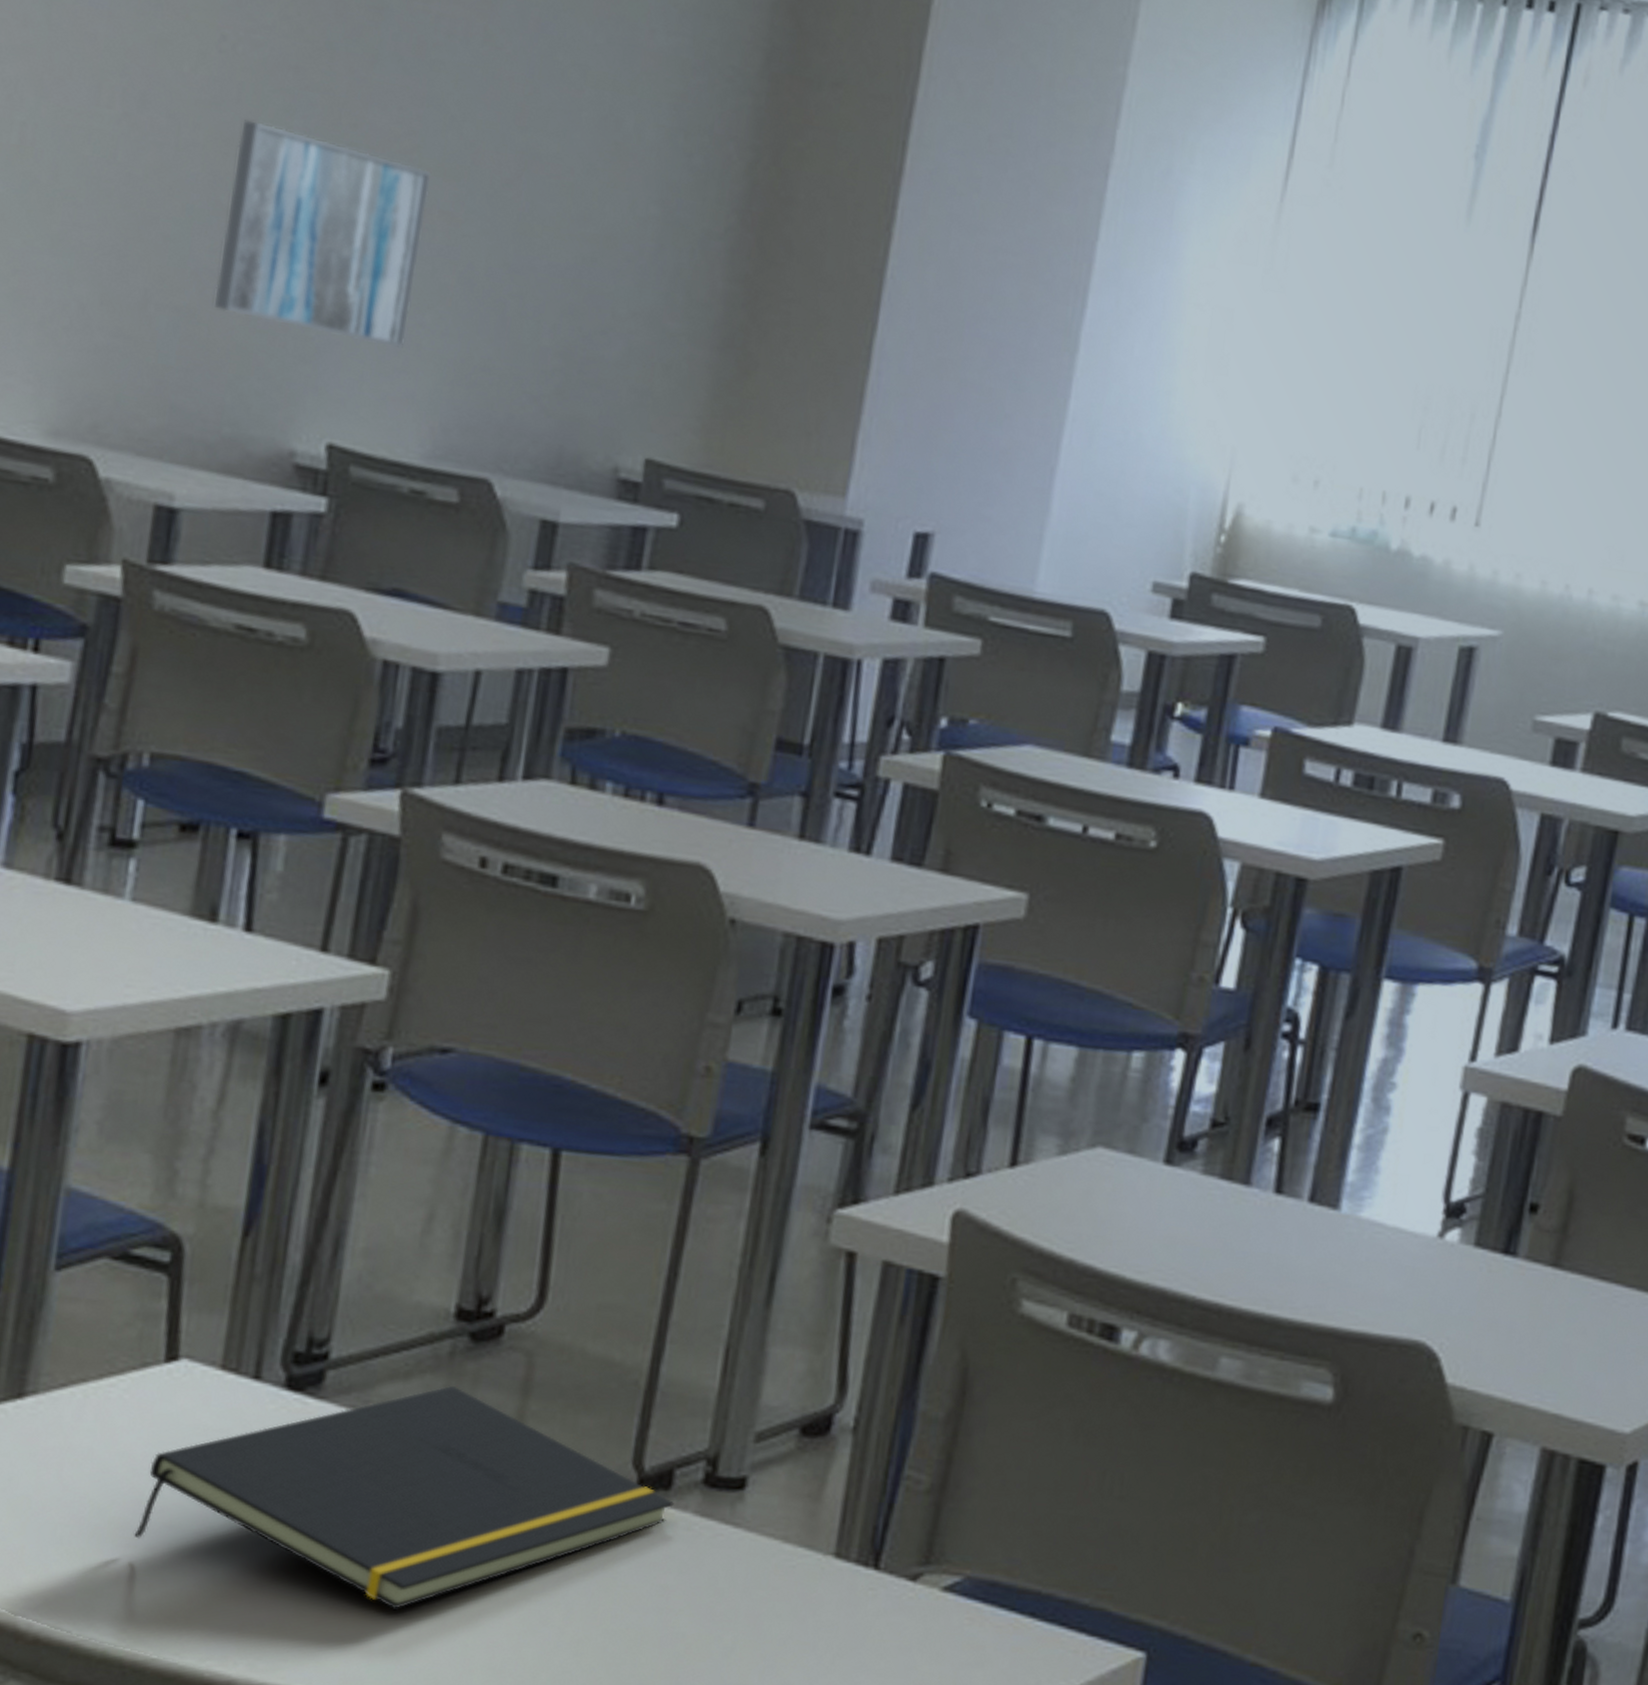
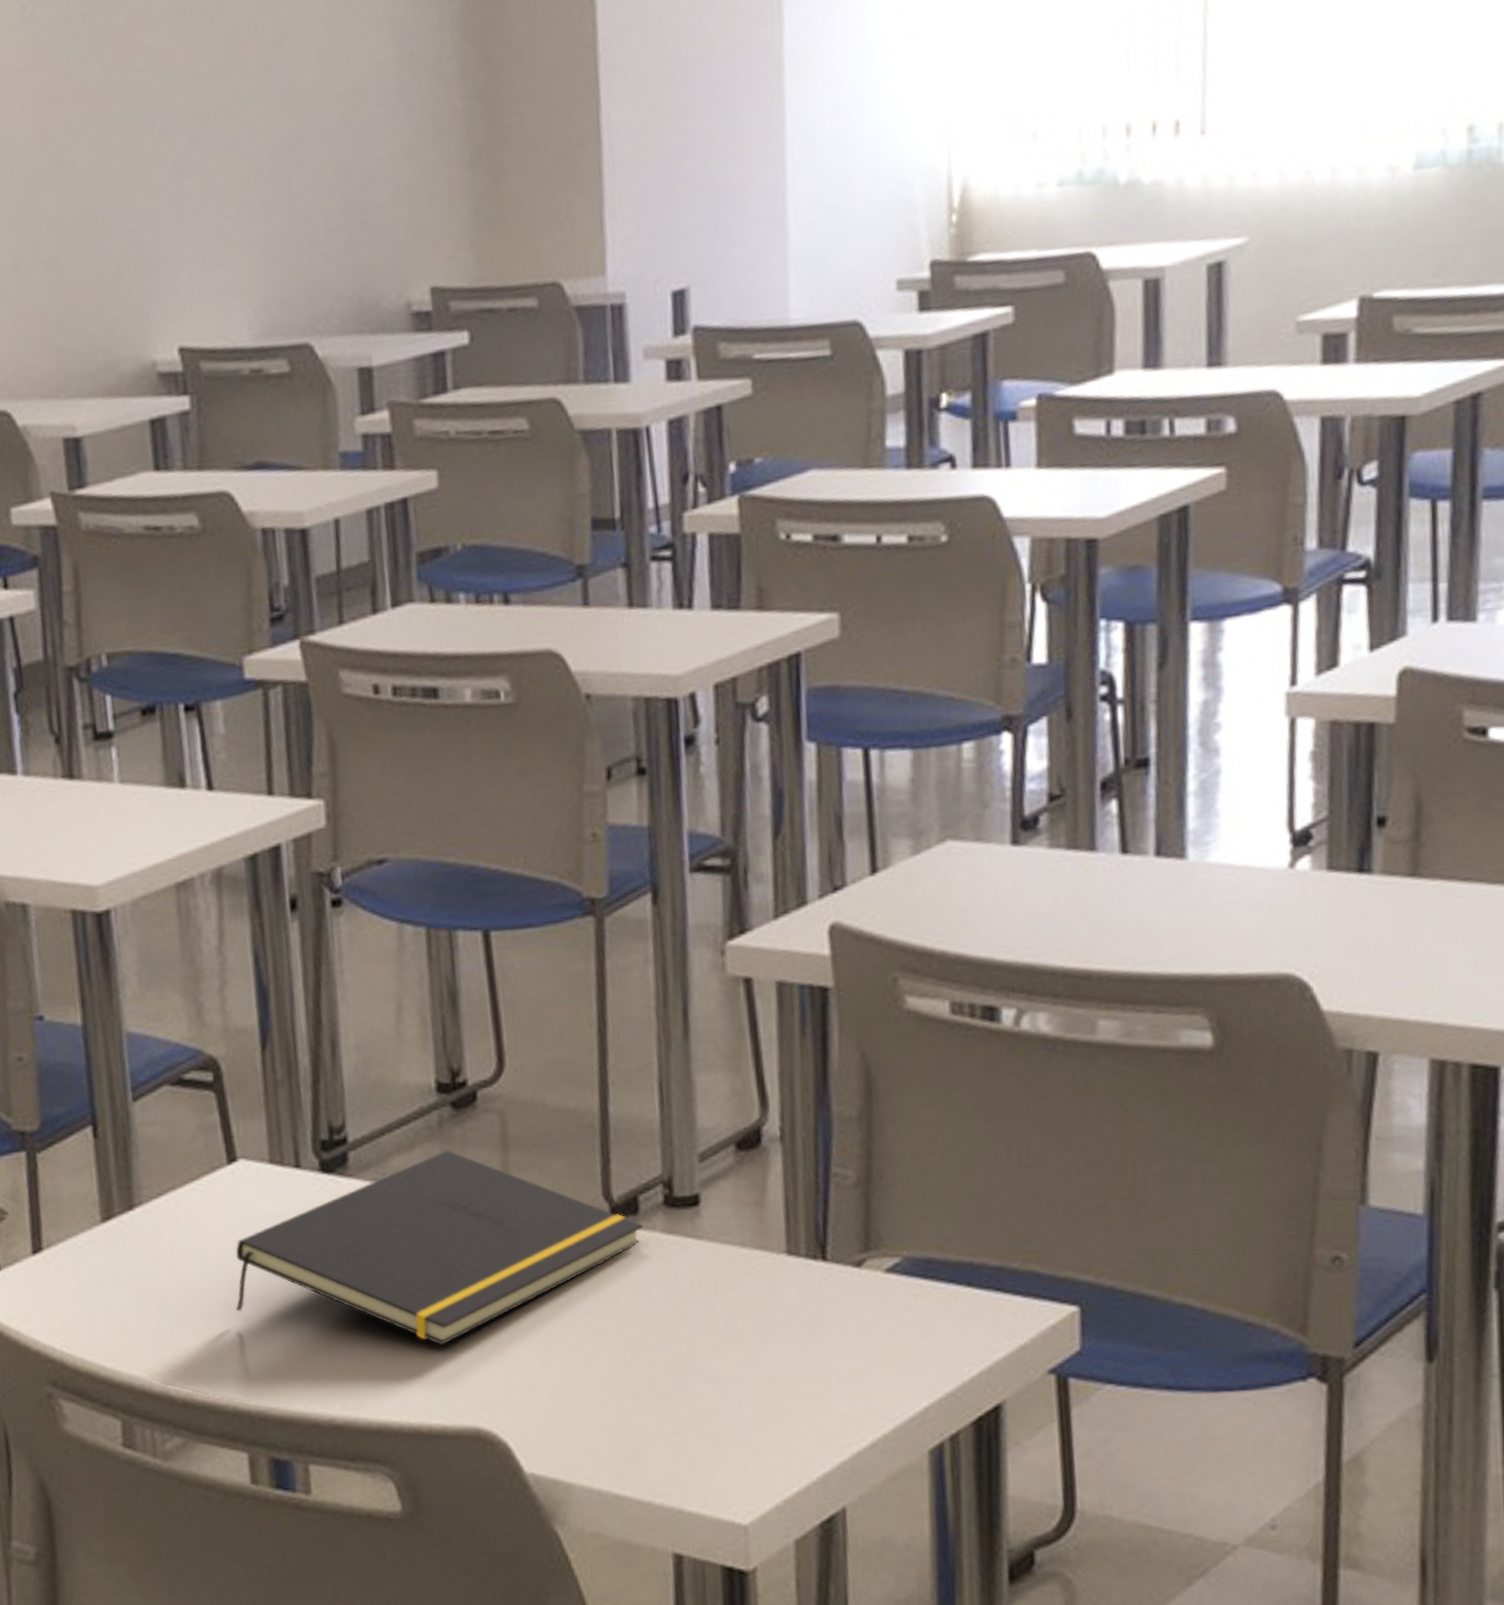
wall art: present [215,119,431,349] -> none [53,73,219,253]

